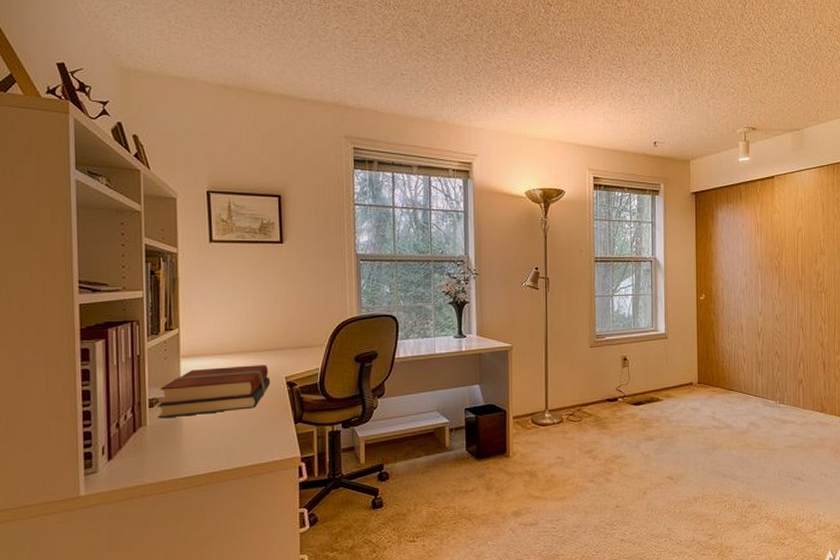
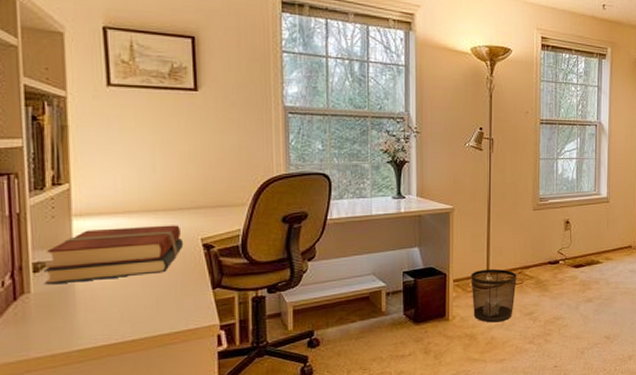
waste bin: none [530,406,576,460] -> present [471,268,517,323]

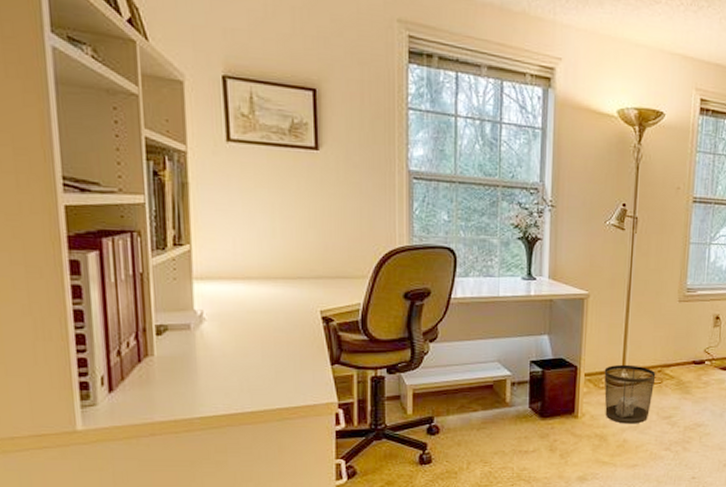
books: present [42,225,184,285] -> none [165,294,303,349]

